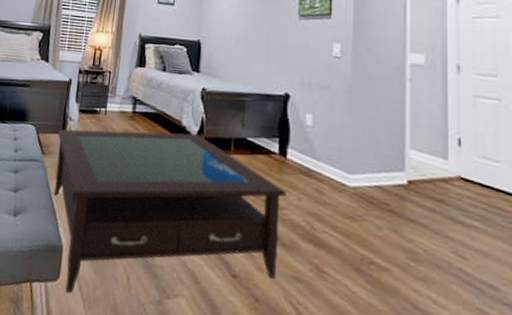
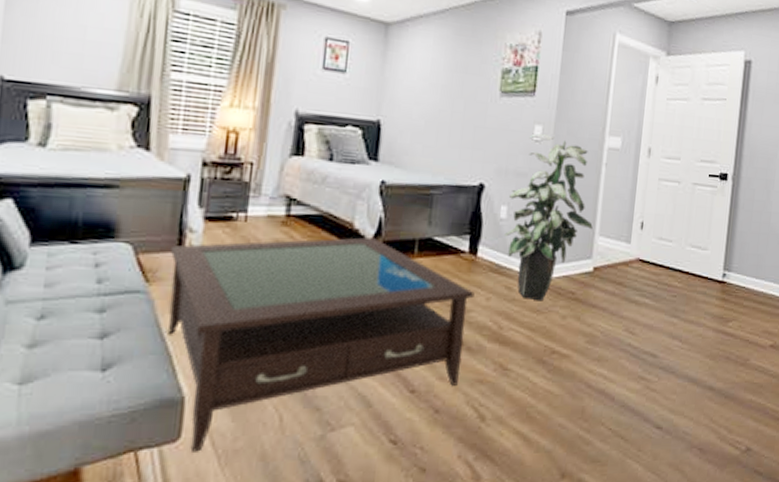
indoor plant: none [311,51,402,209] -> present [504,134,593,301]

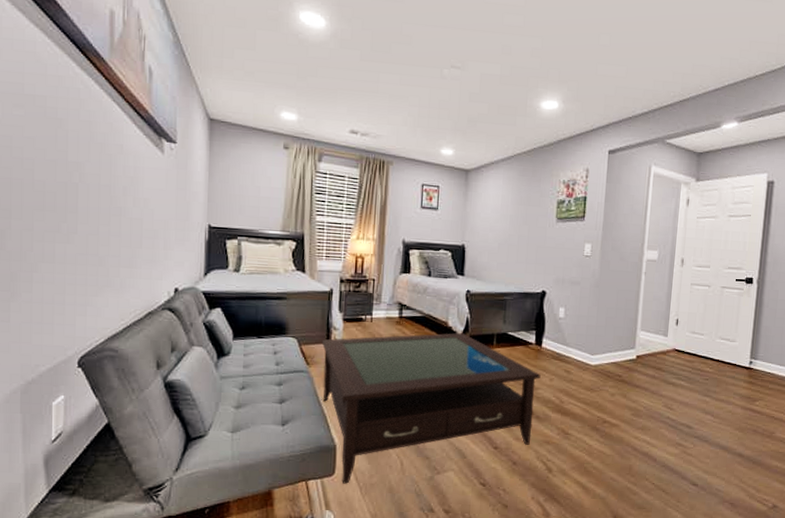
indoor plant: present [504,134,593,301] -> none [563,250,635,382]

